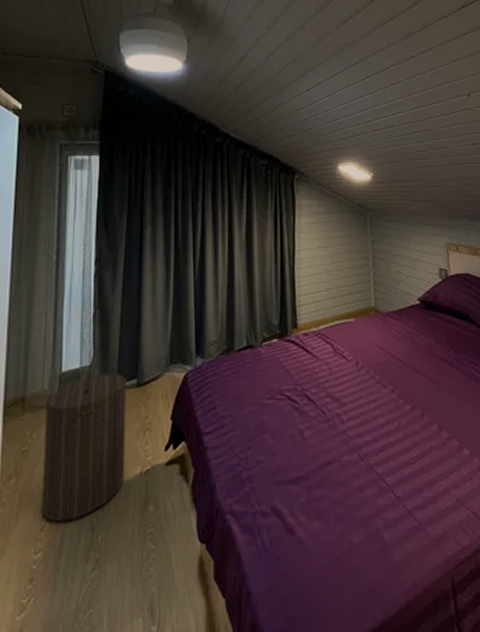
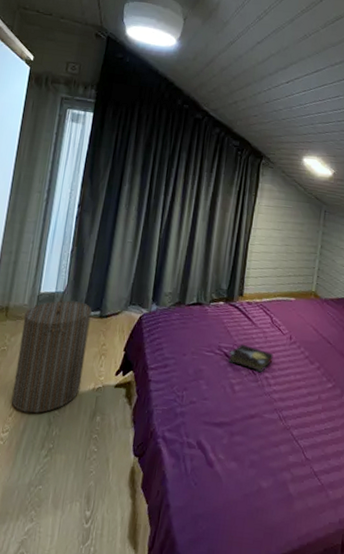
hardback book: none [292,381,342,410] -> present [228,343,274,372]

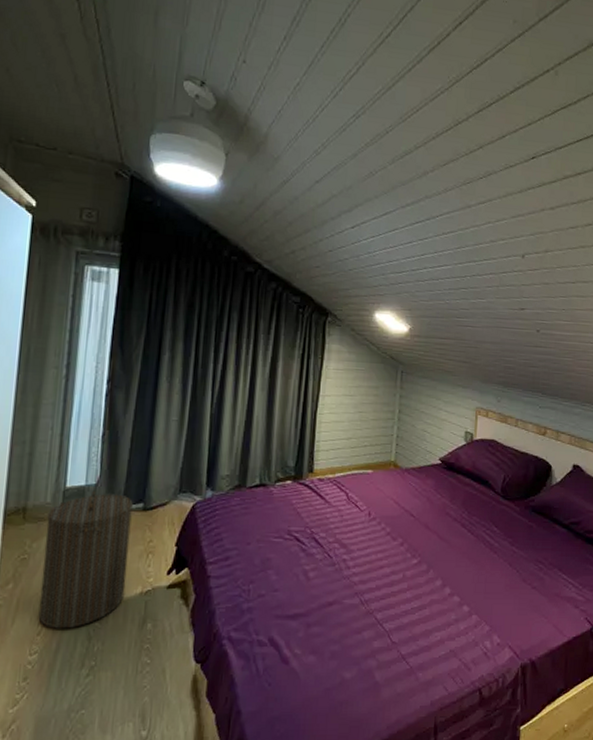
hardback book: present [228,343,274,372] -> none [300,525,351,554]

